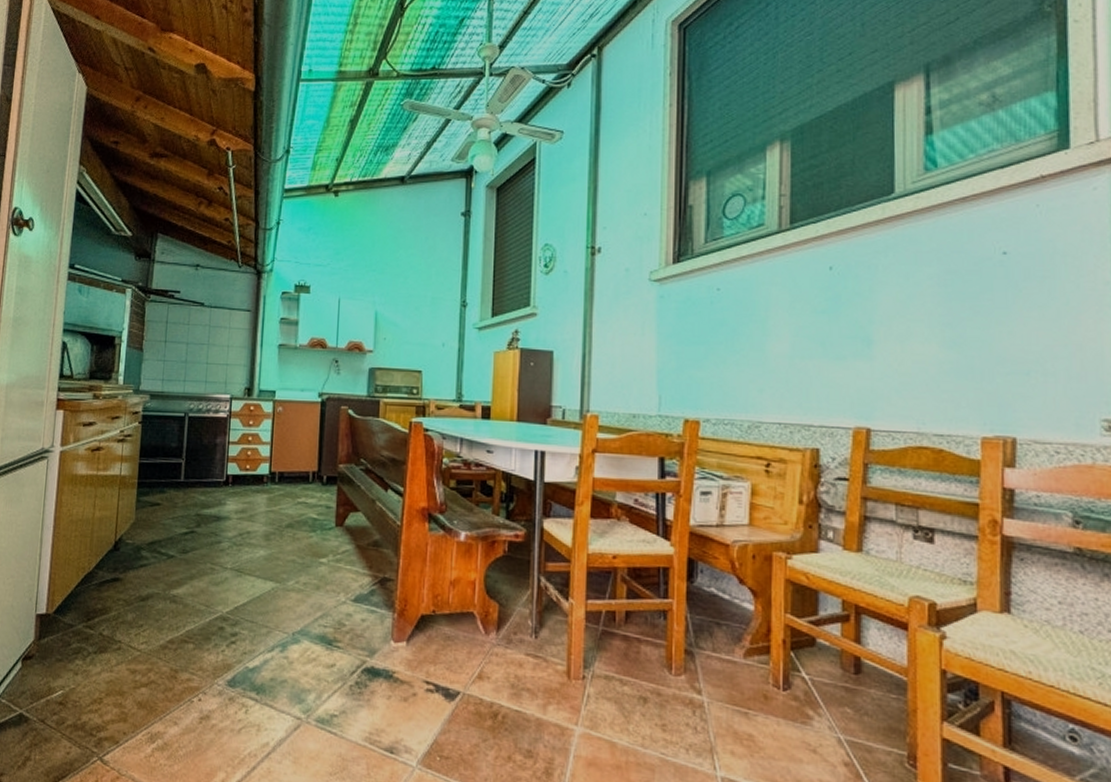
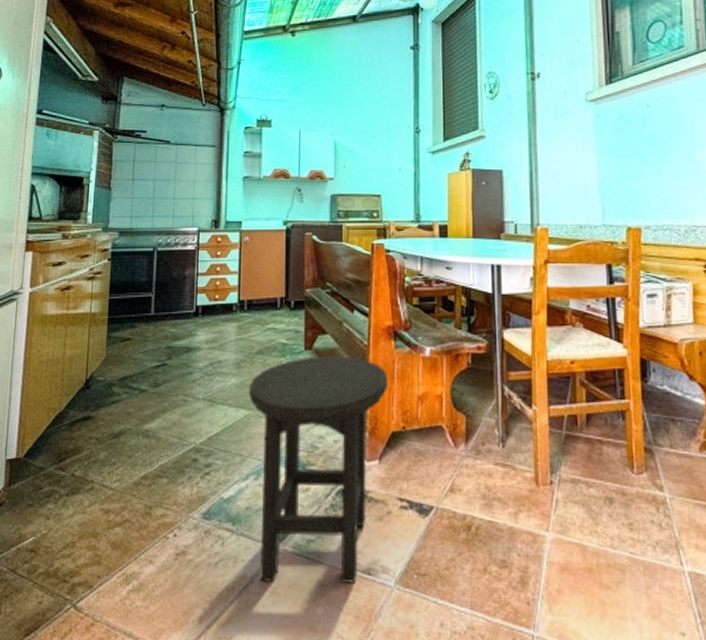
stool: none [276,533,420,760] -> present [248,356,388,583]

